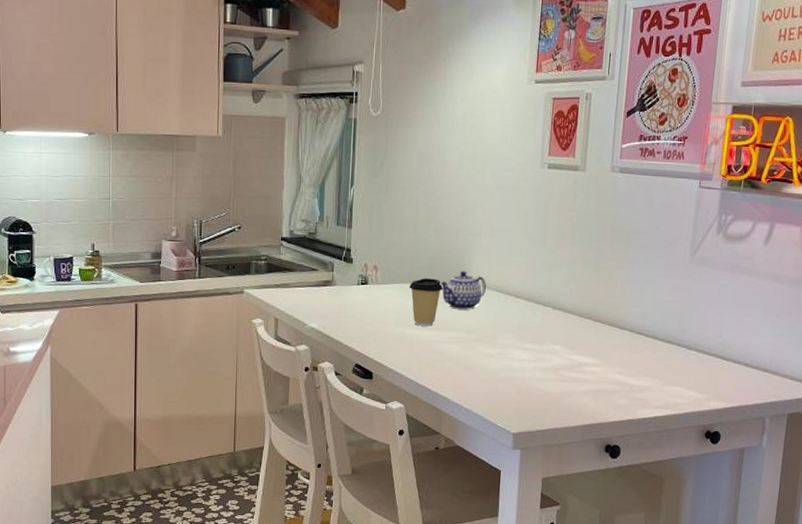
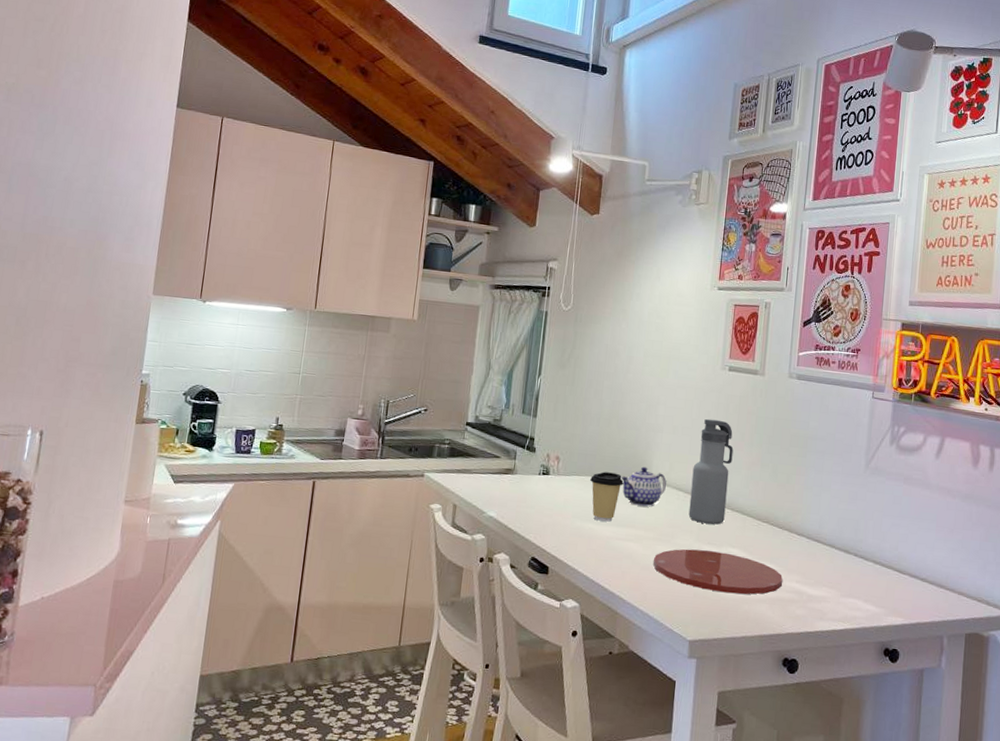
plate: none [475,348,605,388] -> present [652,549,783,595]
water bottle: none [509,219,554,323] -> present [688,418,734,525]

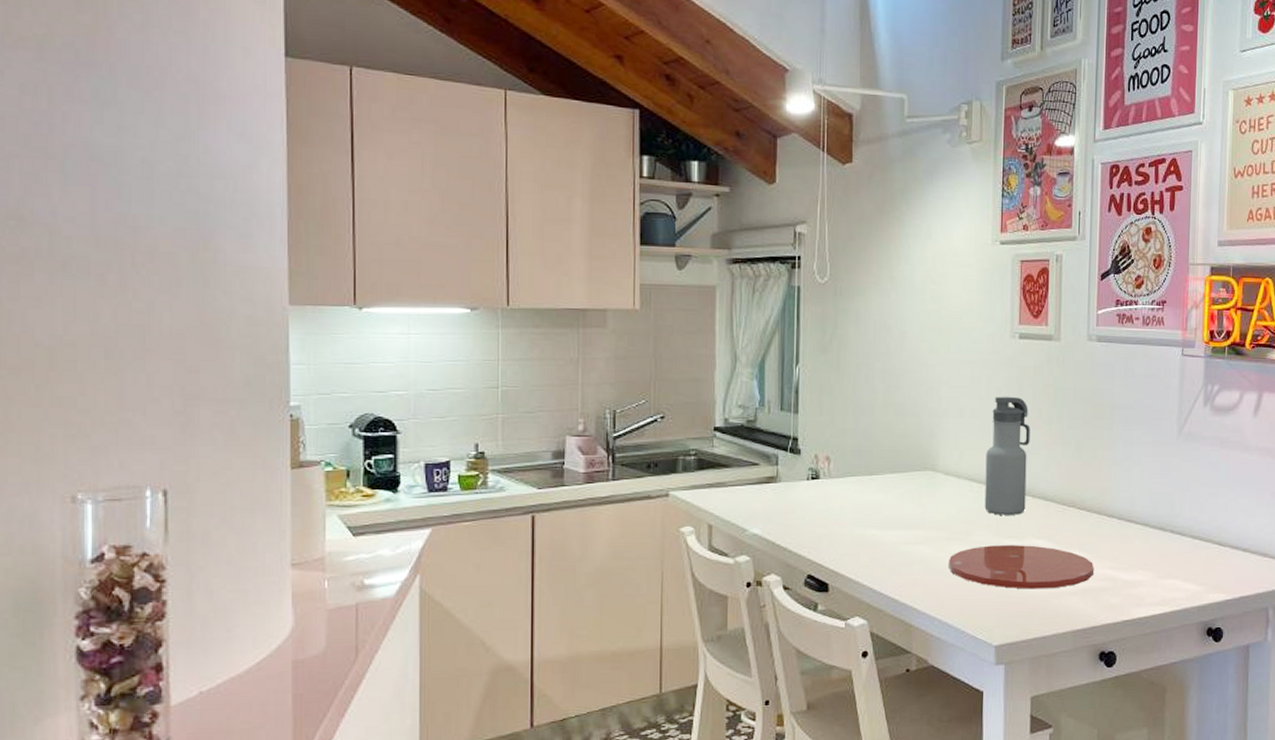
coffee cup: present [590,472,624,522] -> none [868,469,907,525]
teapot: present [620,466,667,507] -> none [903,458,957,504]

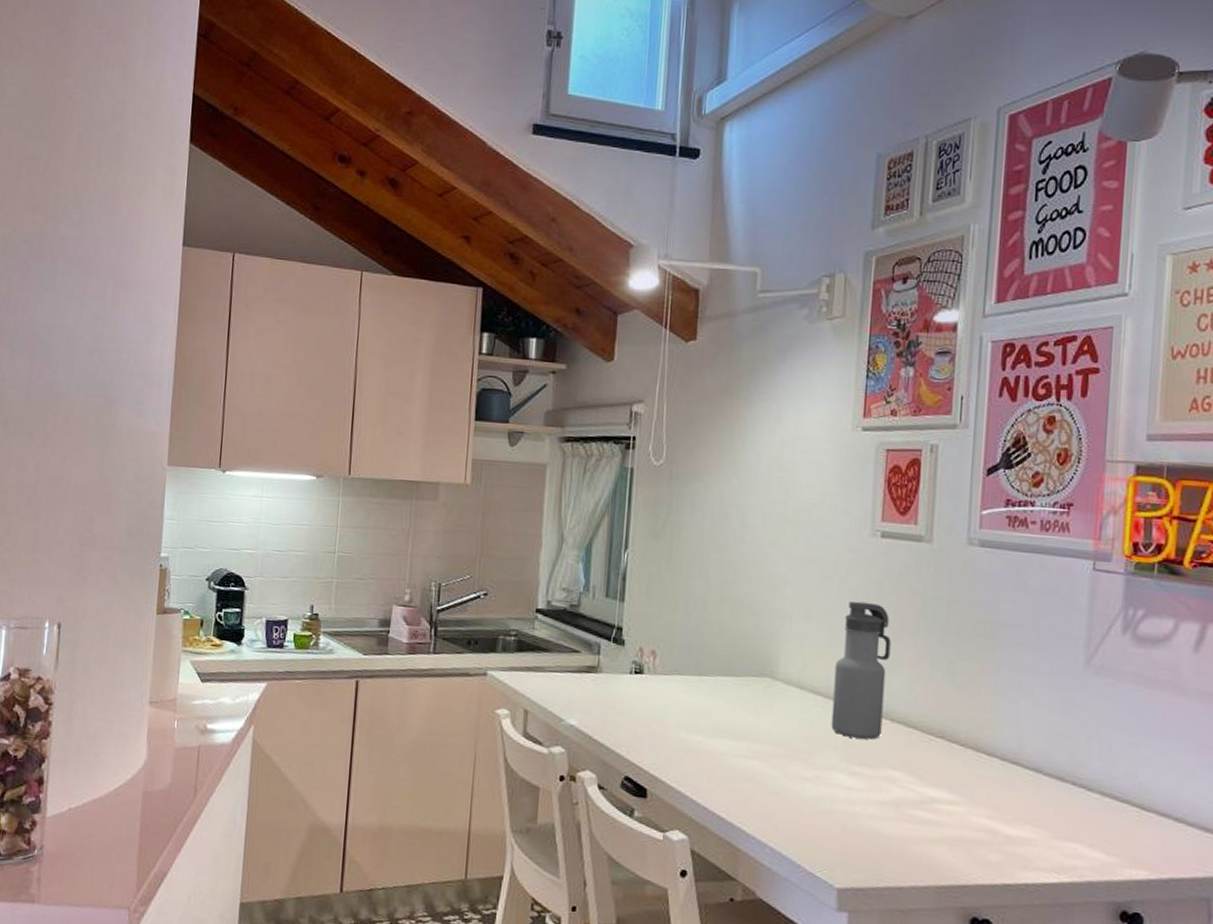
plate: present [948,545,1095,589] -> none [784,770,968,832]

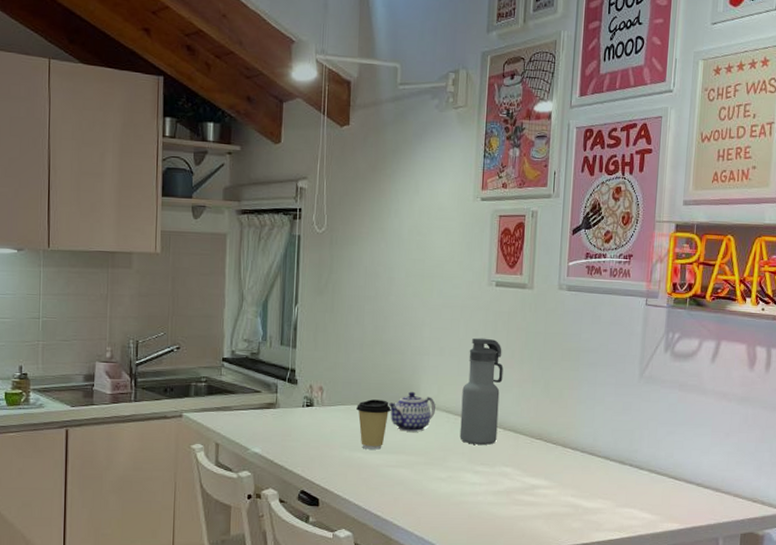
coffee cup: none [697,670,741,734] -> present [356,399,391,450]
teapot: none [737,663,799,716] -> present [388,391,435,432]

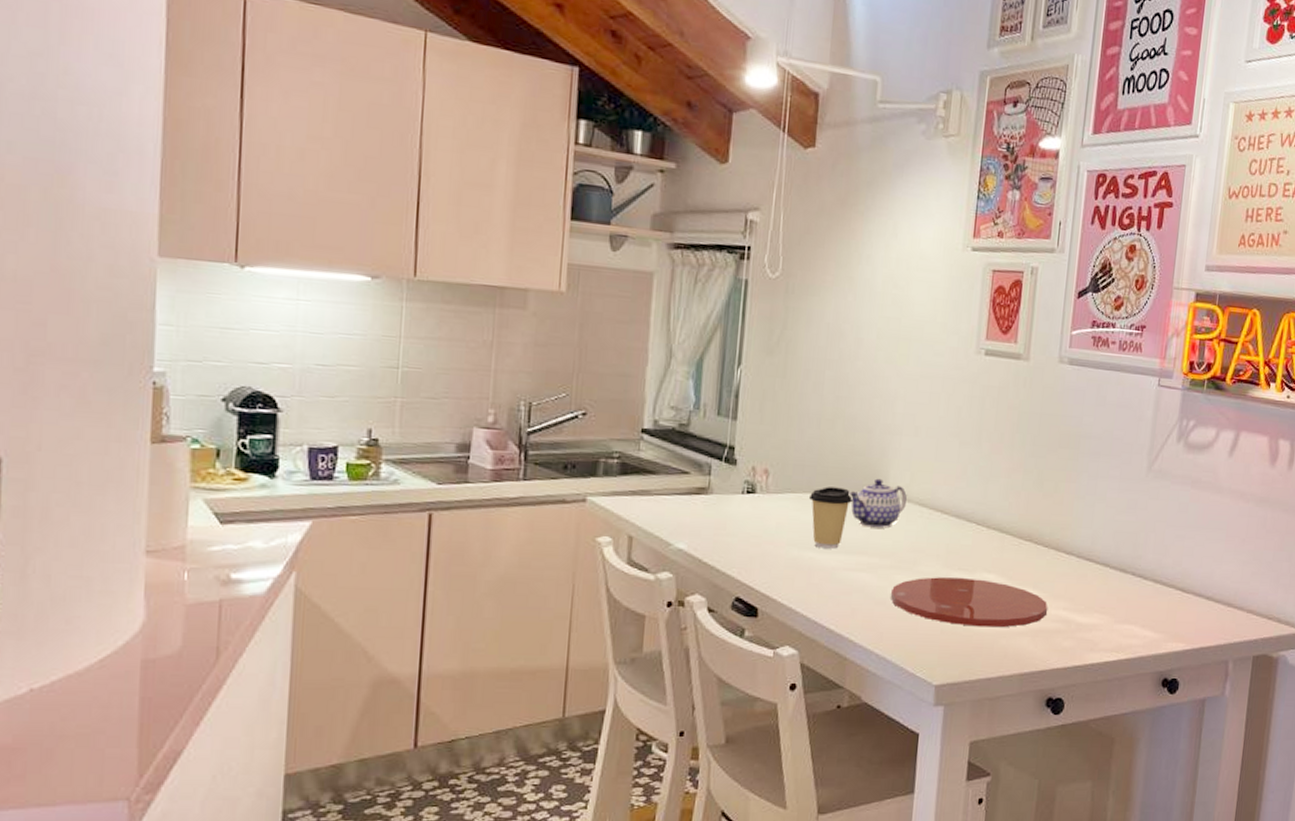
plate: none [425,471,558,512] -> present [890,577,1048,628]
water bottle: present [459,337,504,445] -> none [934,416,990,546]

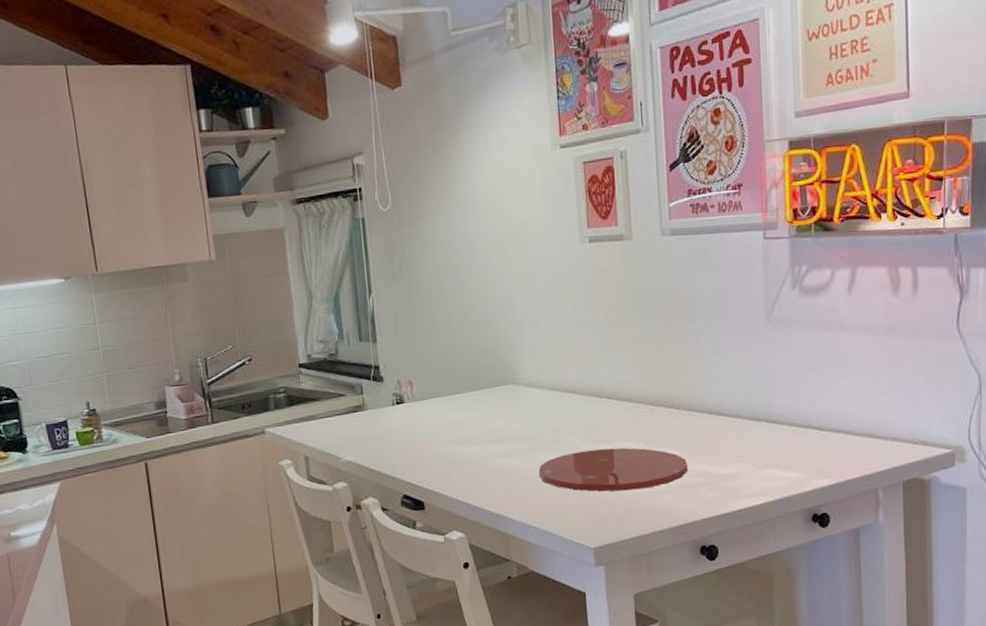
coffee cup: present [809,487,853,549] -> none [451,385,490,442]
teapot: present [848,478,907,528] -> none [485,372,539,417]

